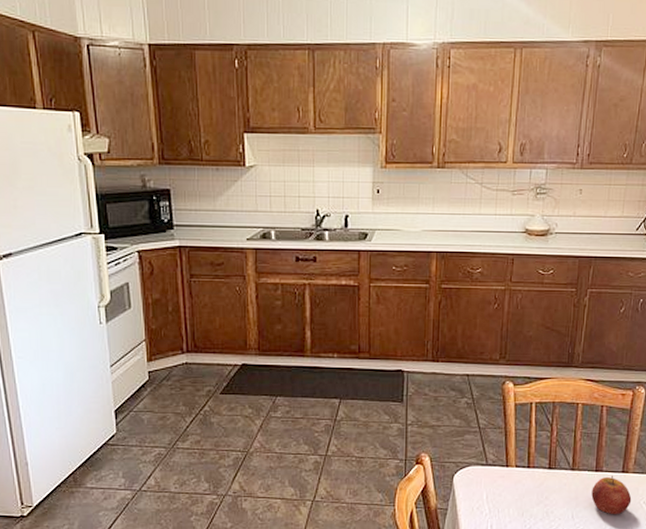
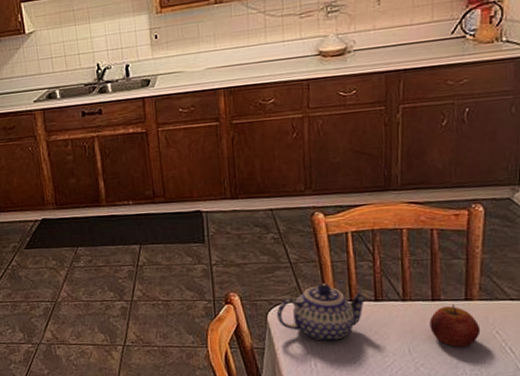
teapot: none [461,450,543,505] -> present [276,284,368,342]

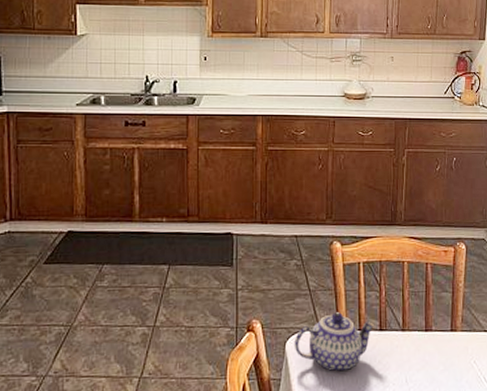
apple: present [429,304,481,348] -> none [423,334,462,377]

